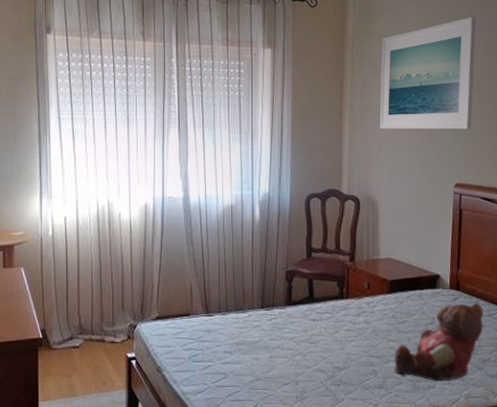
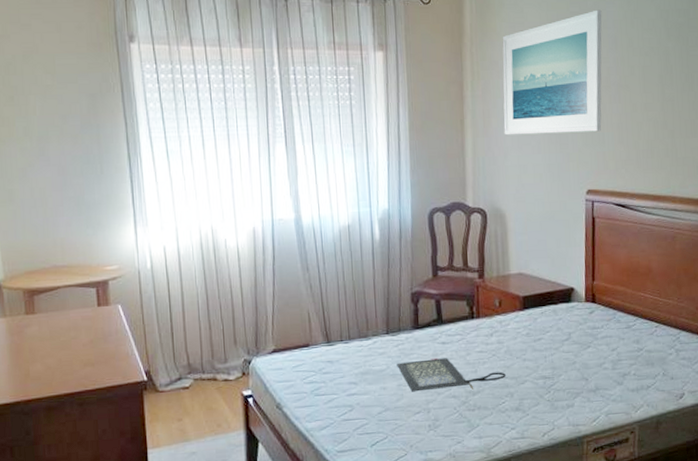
clutch bag: none [269,333,371,365] -> present [397,357,505,392]
teddy bear: present [393,303,484,382] -> none [529,315,622,400]

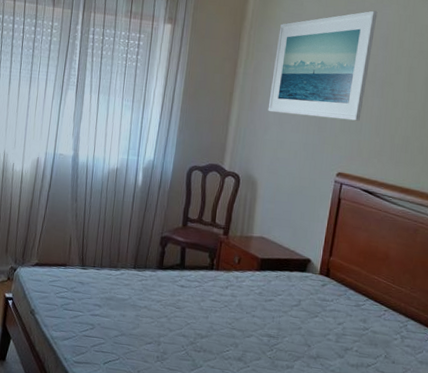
clutch bag: present [397,357,505,392] -> none [138,295,234,333]

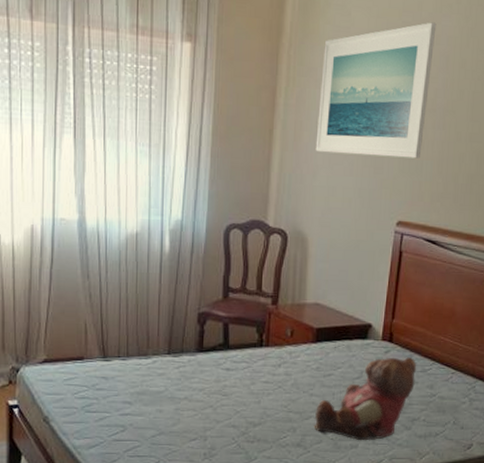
teddy bear: none [254,290,351,363] -> present [314,357,417,441]

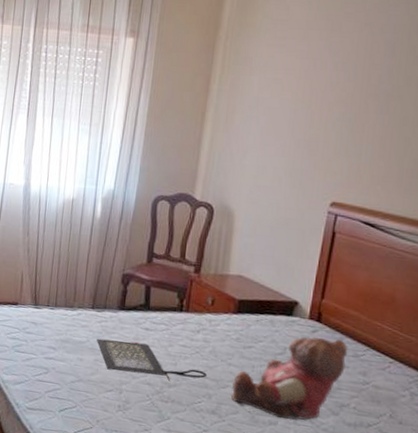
clutch bag: none [176,384,290,421] -> present [97,338,206,382]
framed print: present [315,22,437,159] -> none [246,12,382,142]

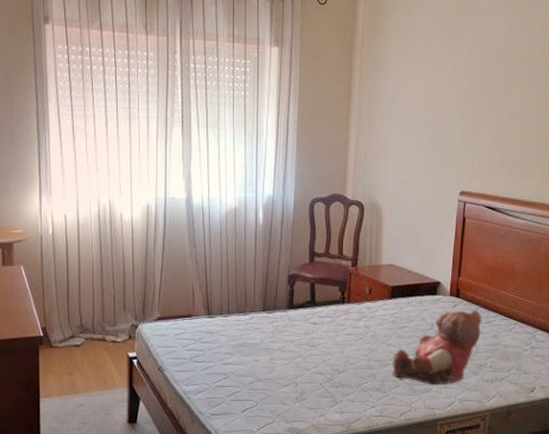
clutch bag: present [97,338,206,382] -> none [270,336,370,368]

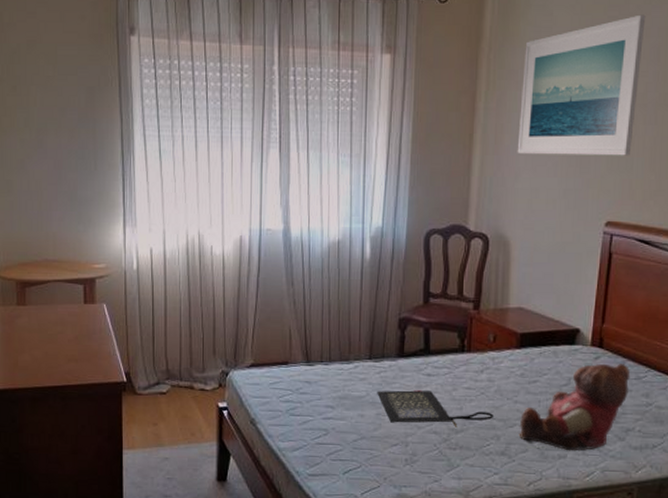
clutch bag: none [270,336,370,368] -> present [377,389,493,427]
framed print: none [386,20,489,137] -> present [517,14,646,156]

